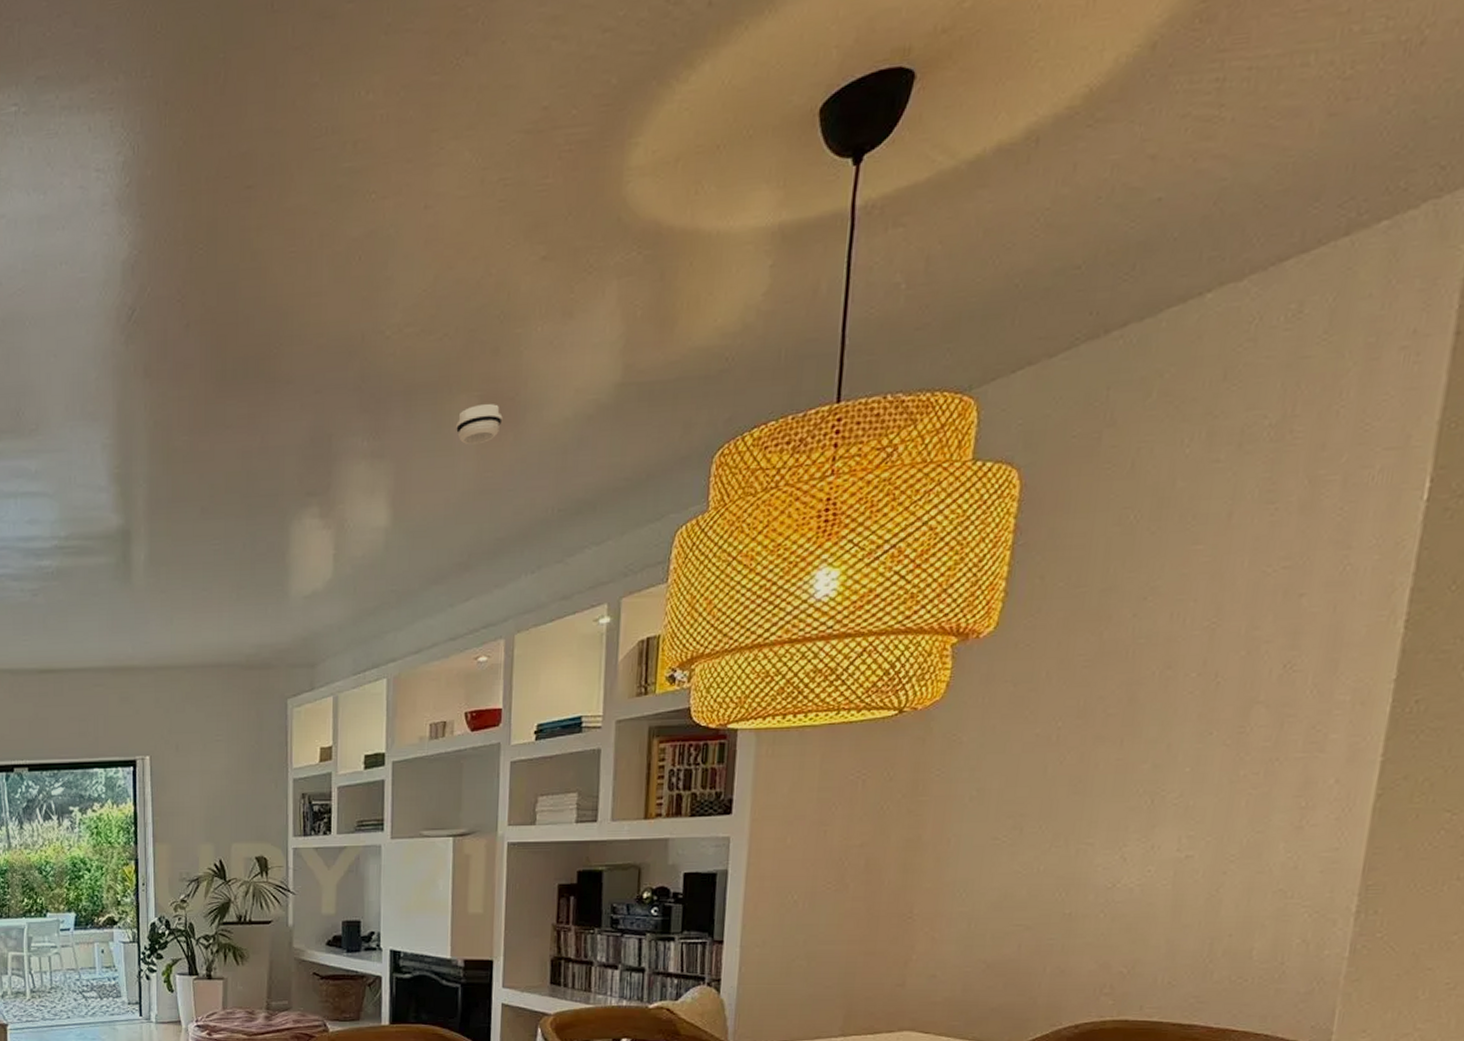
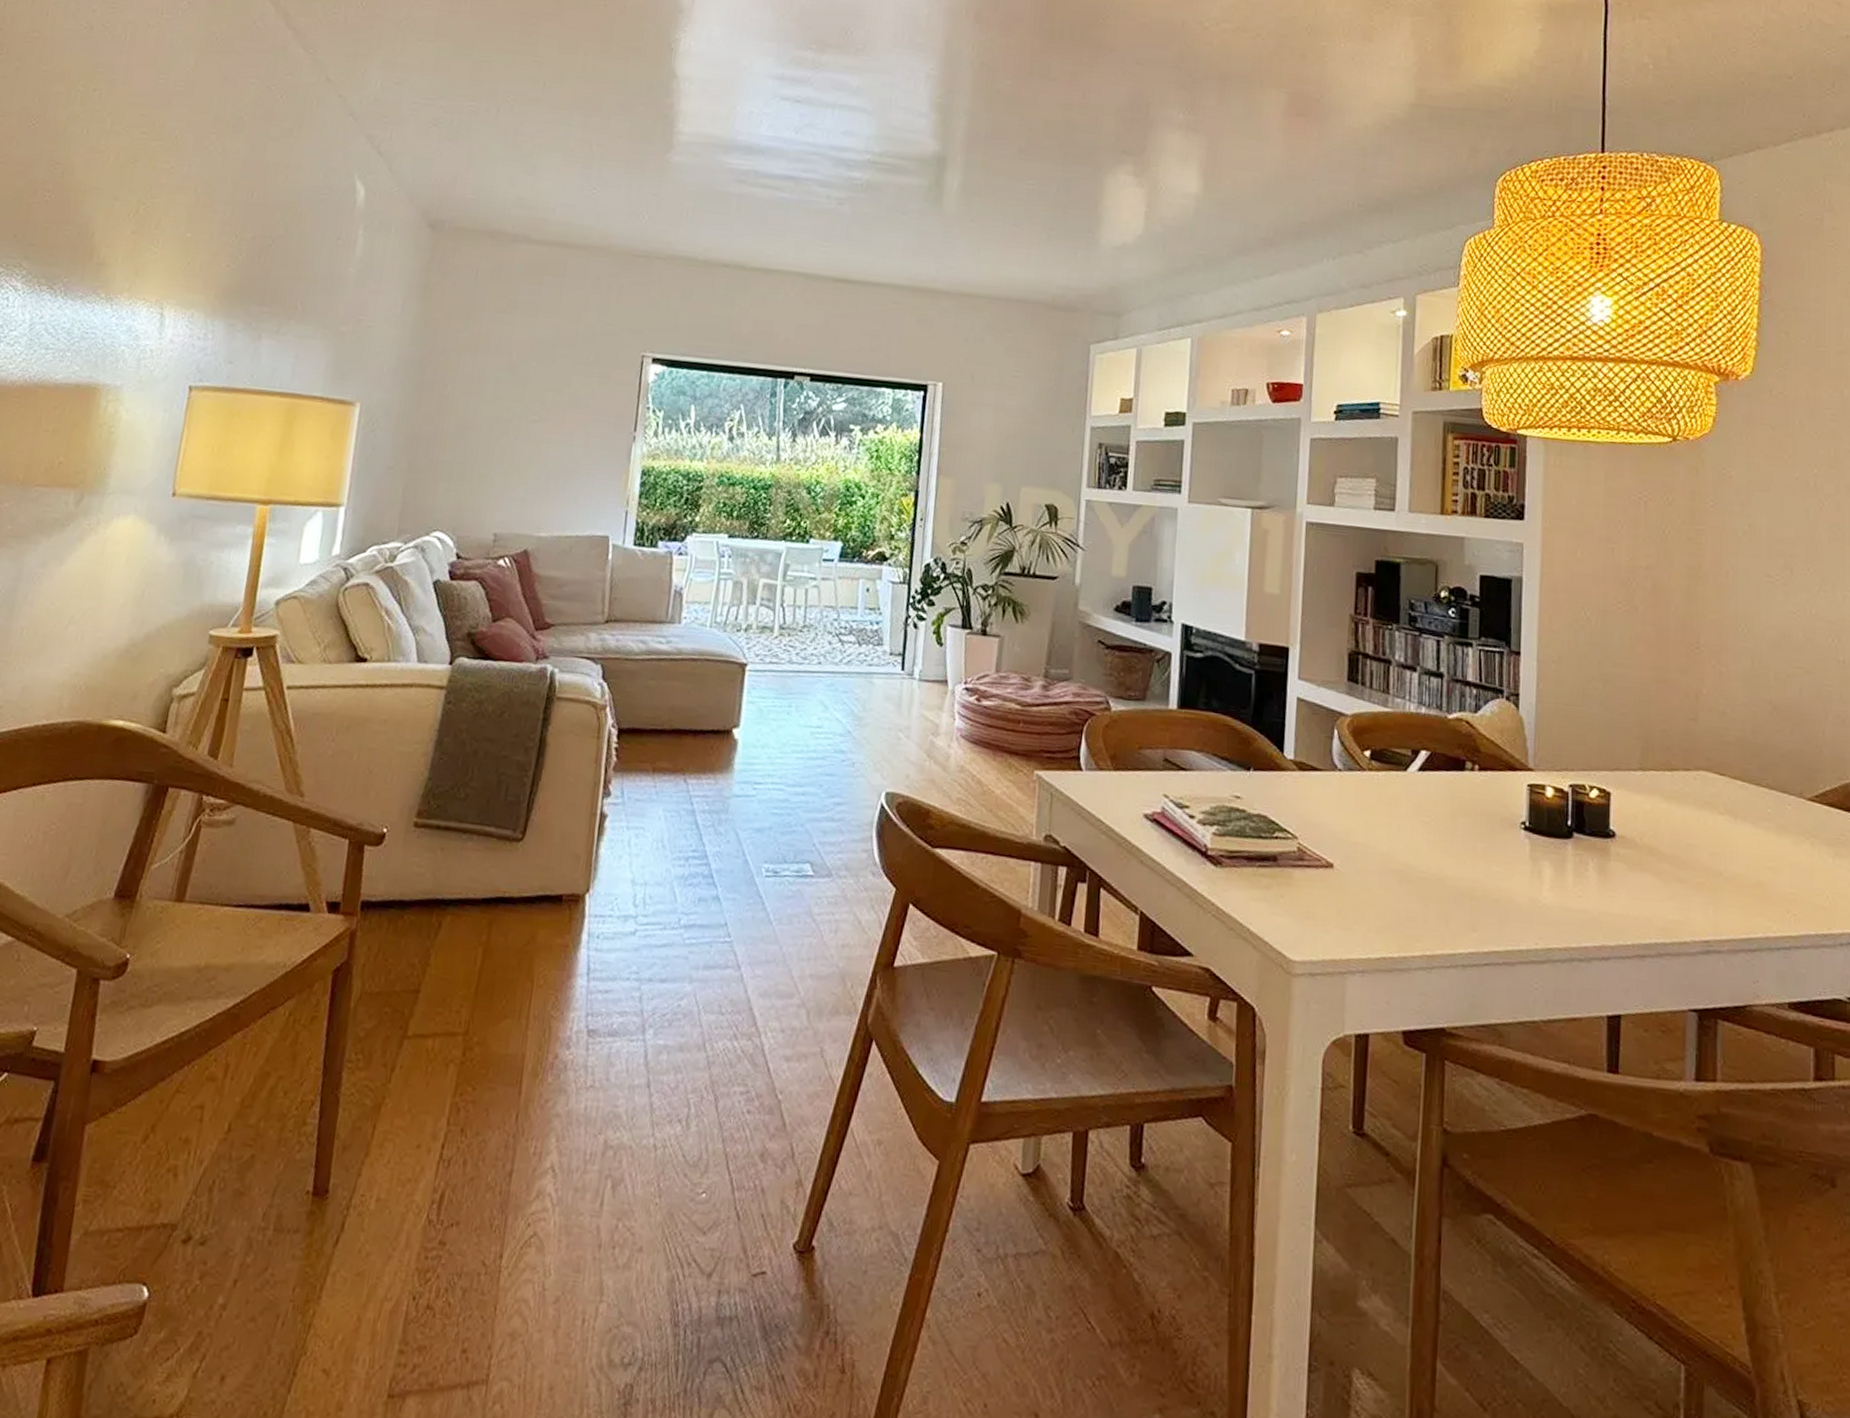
smoke detector: present [456,403,503,445] -> none [1266,100,1309,135]

